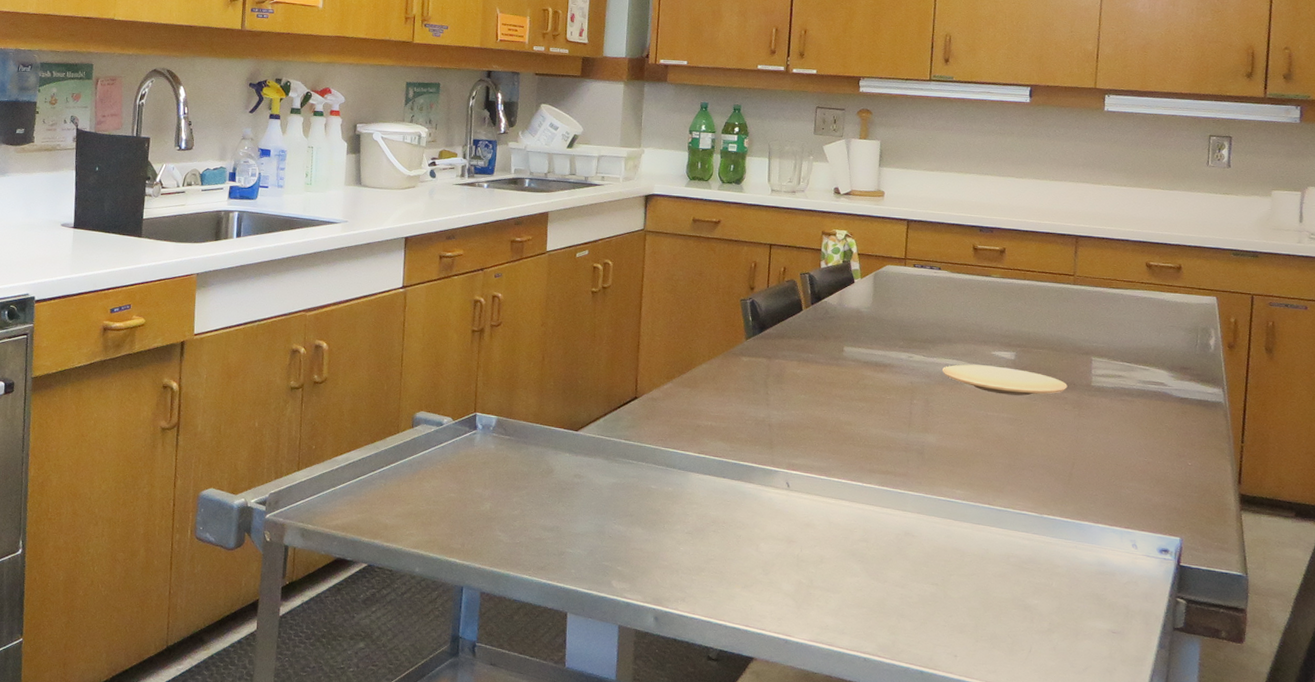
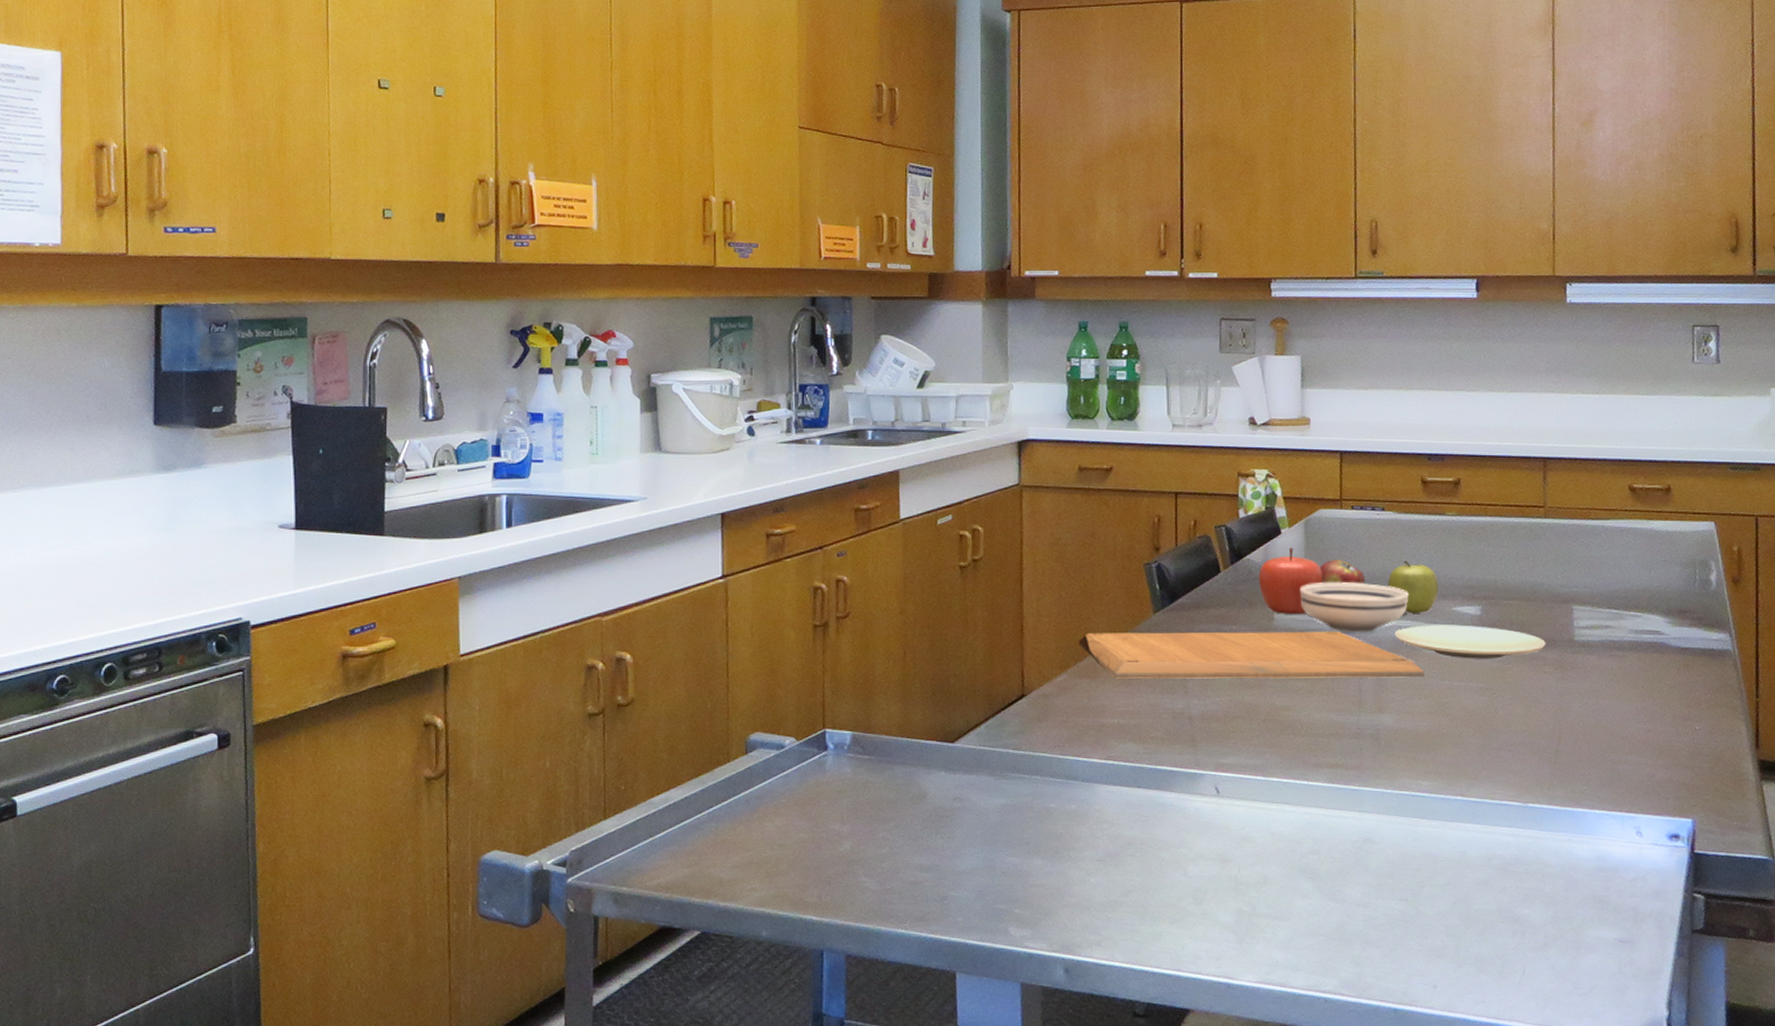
chopping board: none [683,352,965,406] -> present [1078,631,1425,679]
fruit: none [833,294,886,348] -> present [1258,547,1323,614]
bowl: none [866,324,956,367] -> present [1299,582,1409,633]
fruit: none [884,306,922,328] -> present [1319,559,1366,585]
fruit: none [939,311,981,355] -> present [1387,560,1439,613]

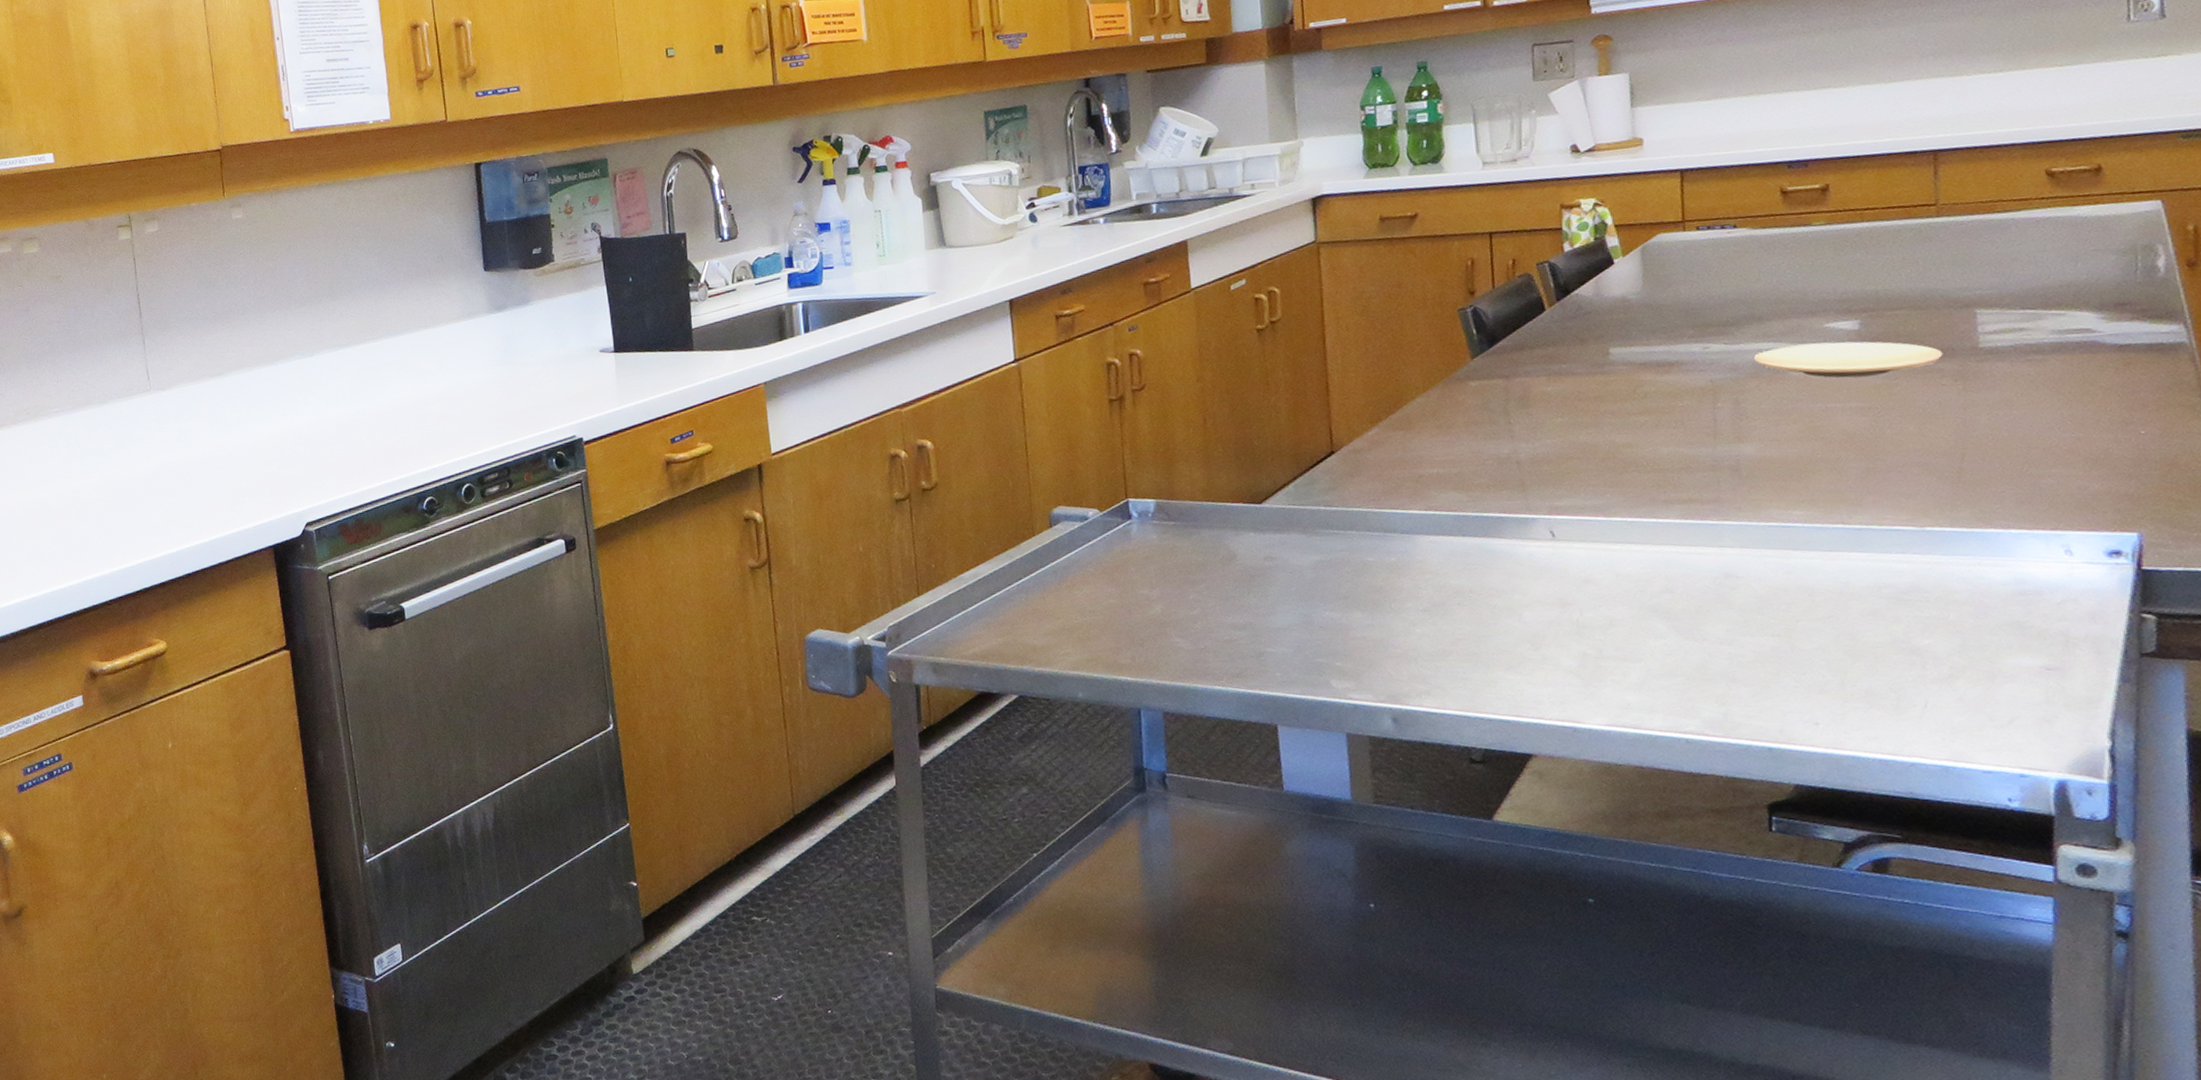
chopping board: present [1078,631,1425,679] -> none [1389,361,1793,428]
fruit: present [1258,547,1323,614] -> none [1589,277,1666,348]
bowl: present [1299,582,1409,633] -> none [1638,307,1770,361]
fruit: present [1319,559,1366,585] -> none [1661,284,1717,313]
fruit: present [1387,560,1439,613] -> none [1743,278,1806,335]

